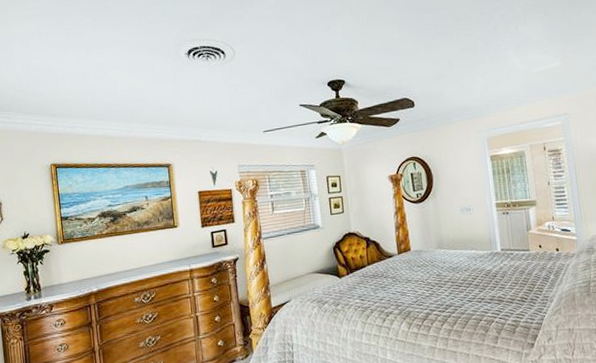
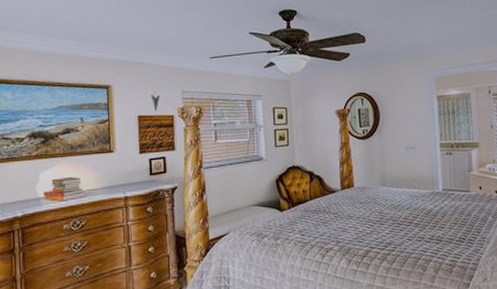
books: none [114,252,153,276] -> present [43,176,85,202]

